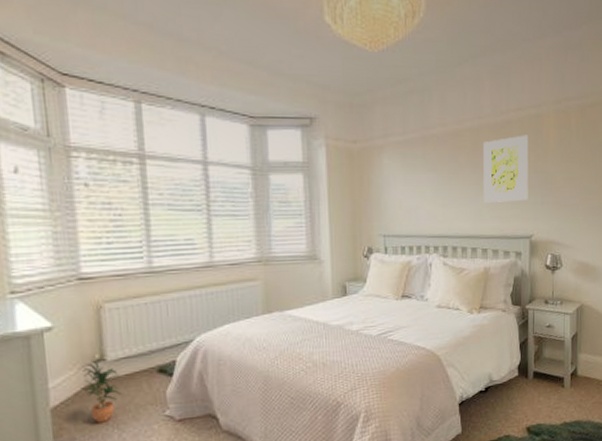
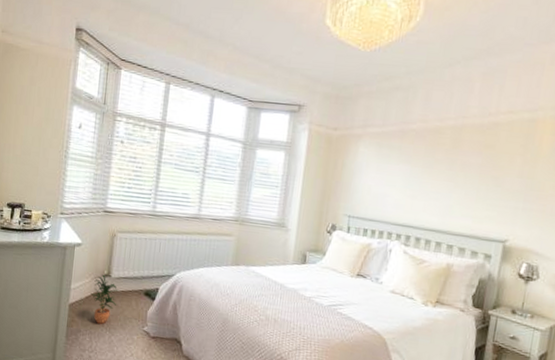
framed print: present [484,135,529,203] -> none [456,138,518,204]

